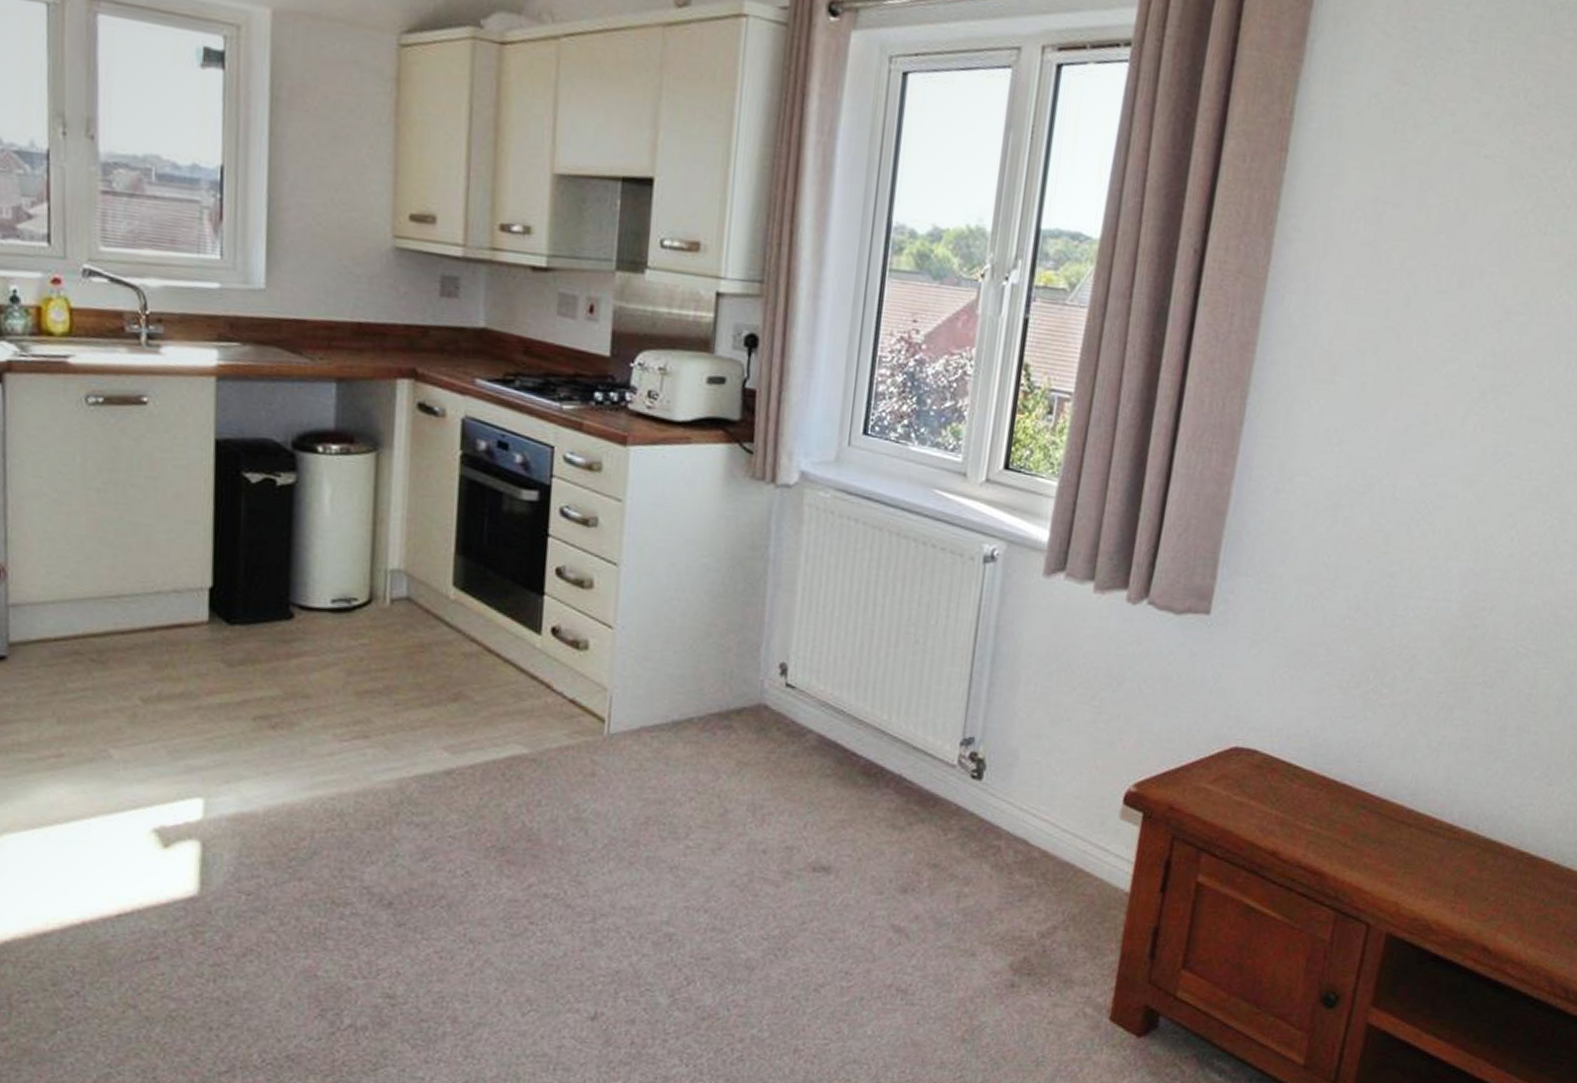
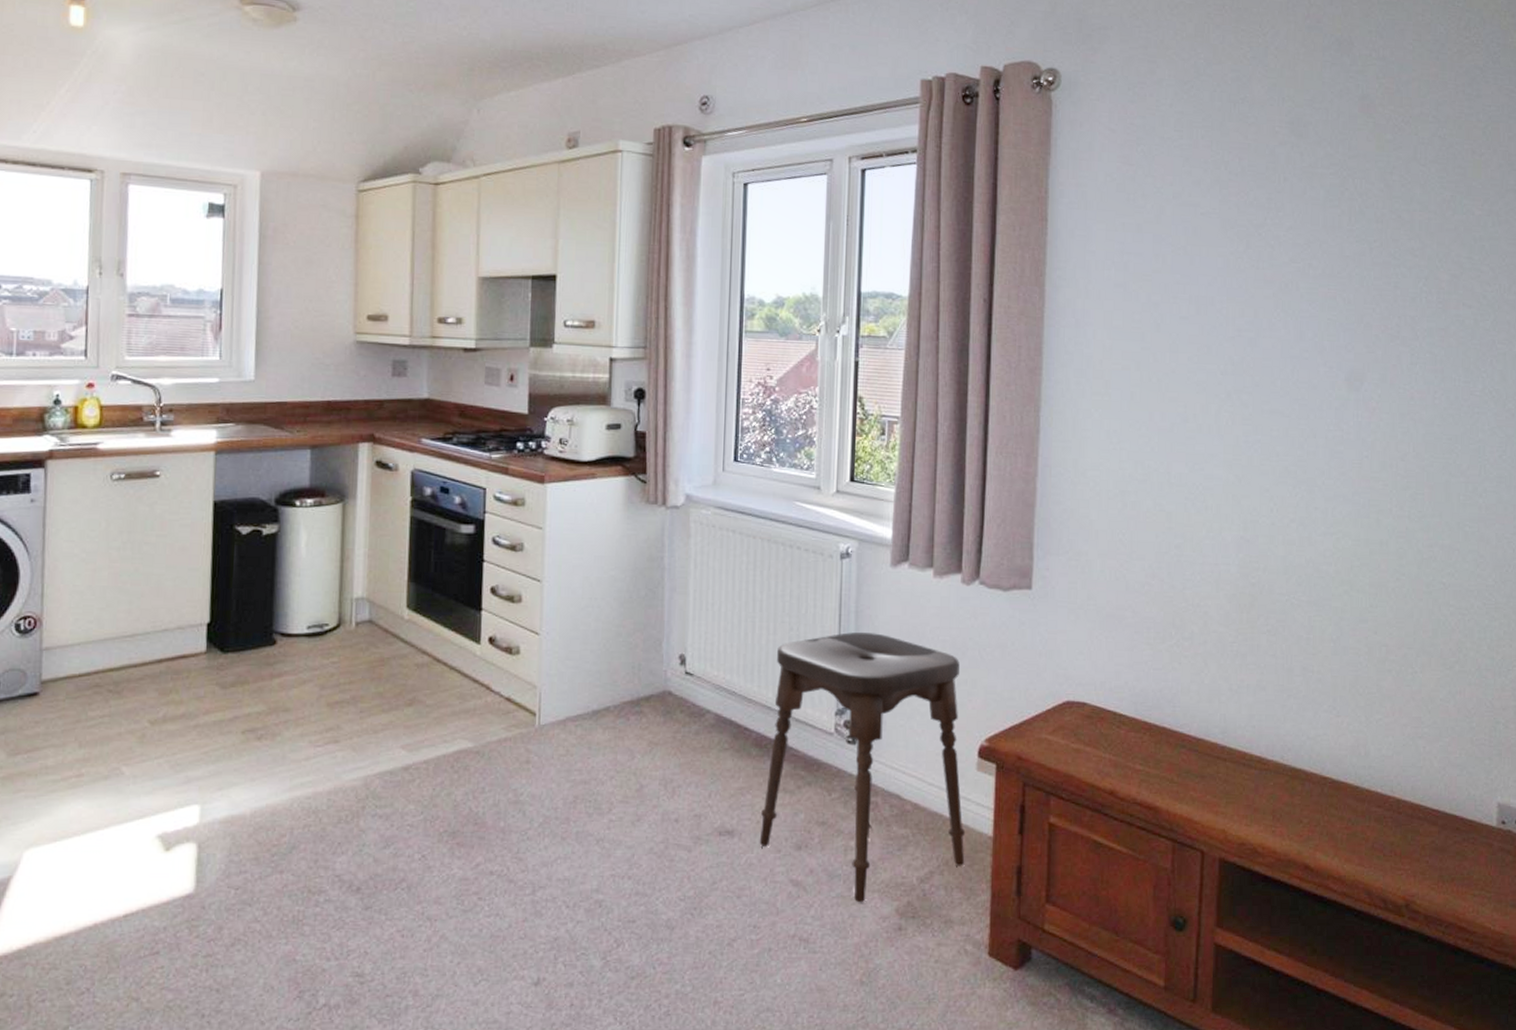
stool: none [859,650,1114,955] -> present [759,632,966,903]

